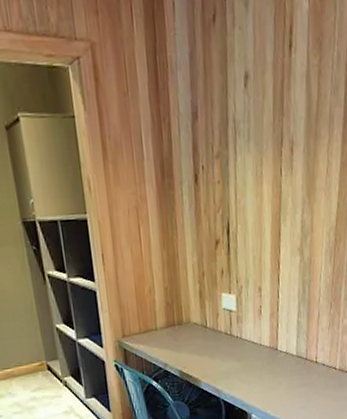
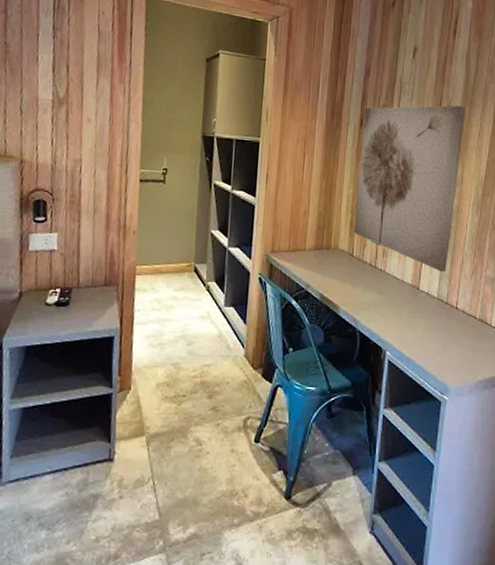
wall art: none [197,140,311,329] -> present [353,105,466,272]

